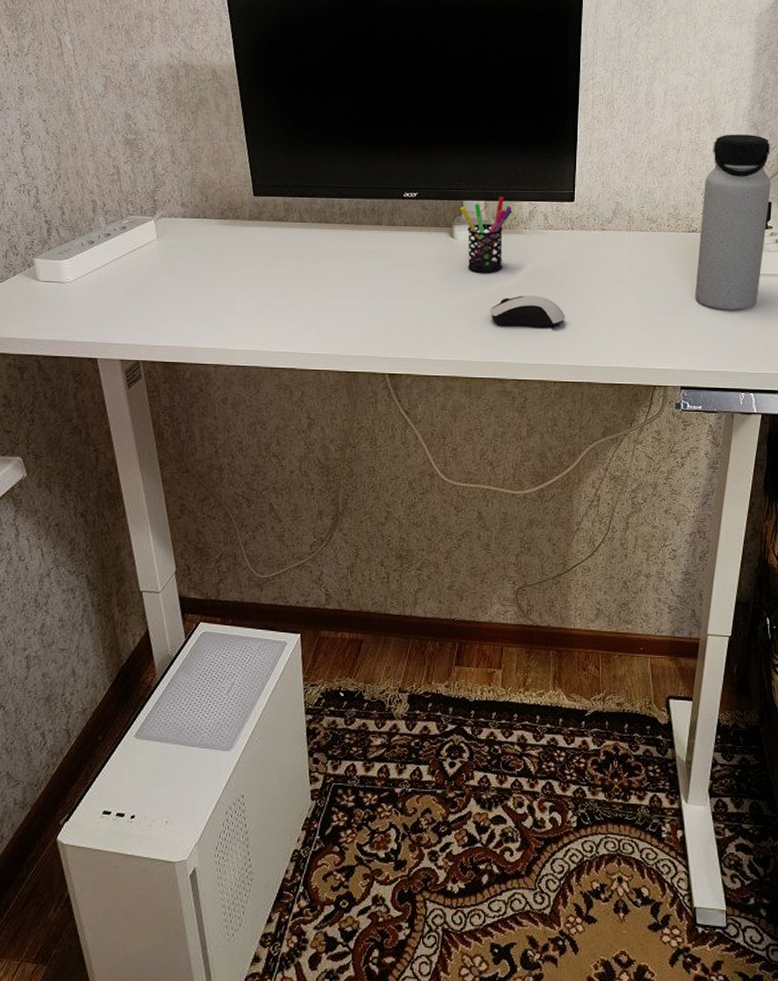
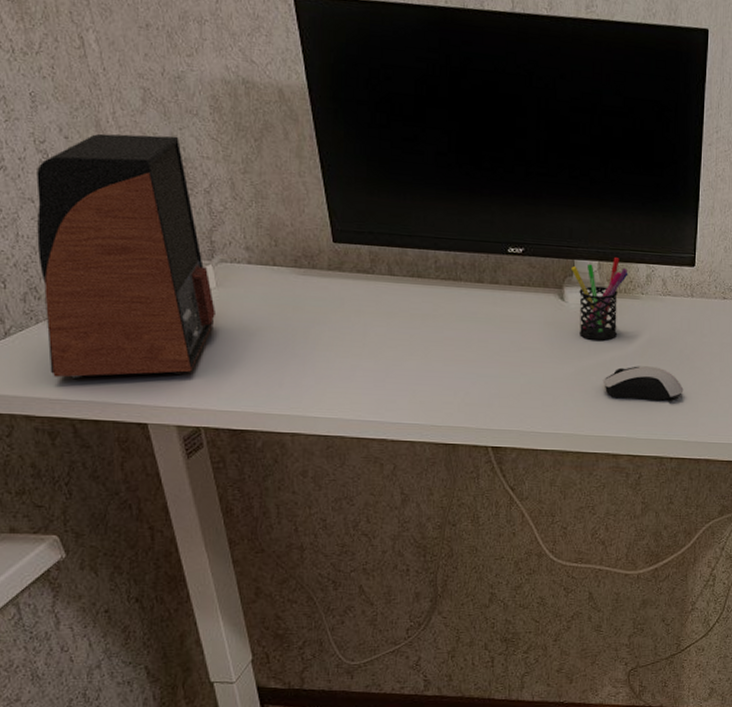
speaker: none [18,114,155,322] -> present [36,133,215,380]

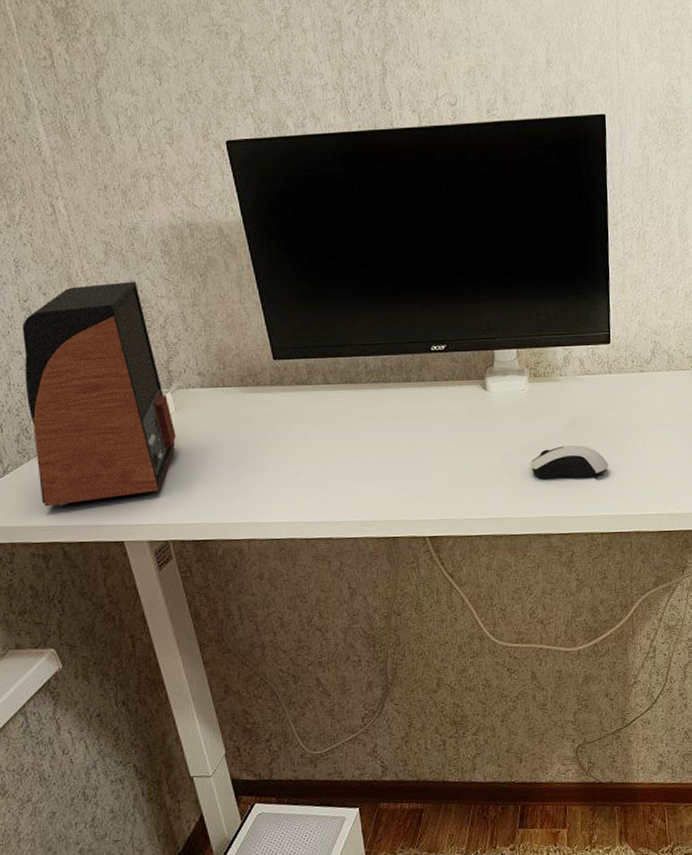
pen holder: present [570,256,629,341] -> none [491,343,546,425]

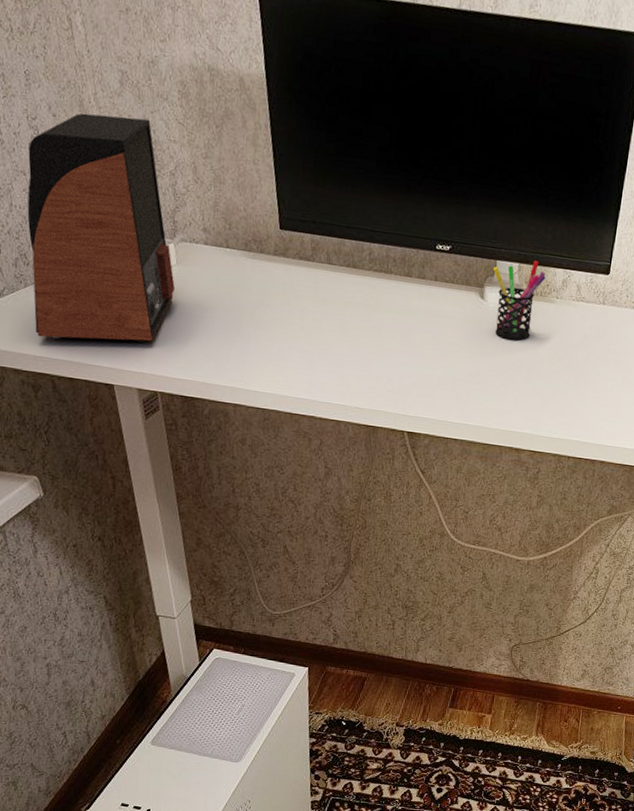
pen holder: none [491,343,546,425] -> present [492,260,546,341]
computer mouse: present [529,445,609,480] -> none [512,367,587,404]

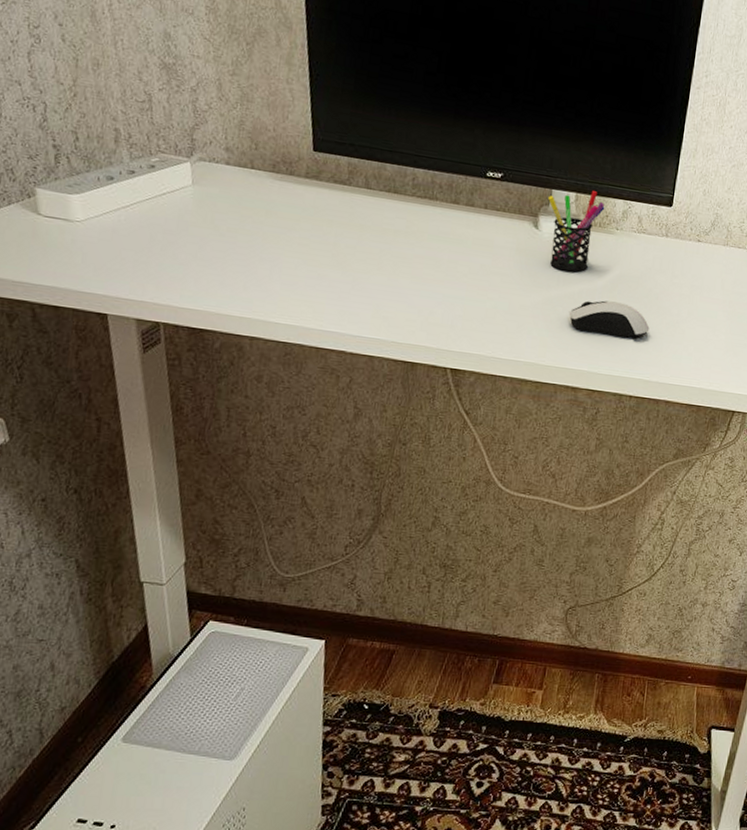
speaker: present [27,113,175,344] -> none [16,24,189,269]
computer mouse: none [512,367,587,404] -> present [568,300,650,339]

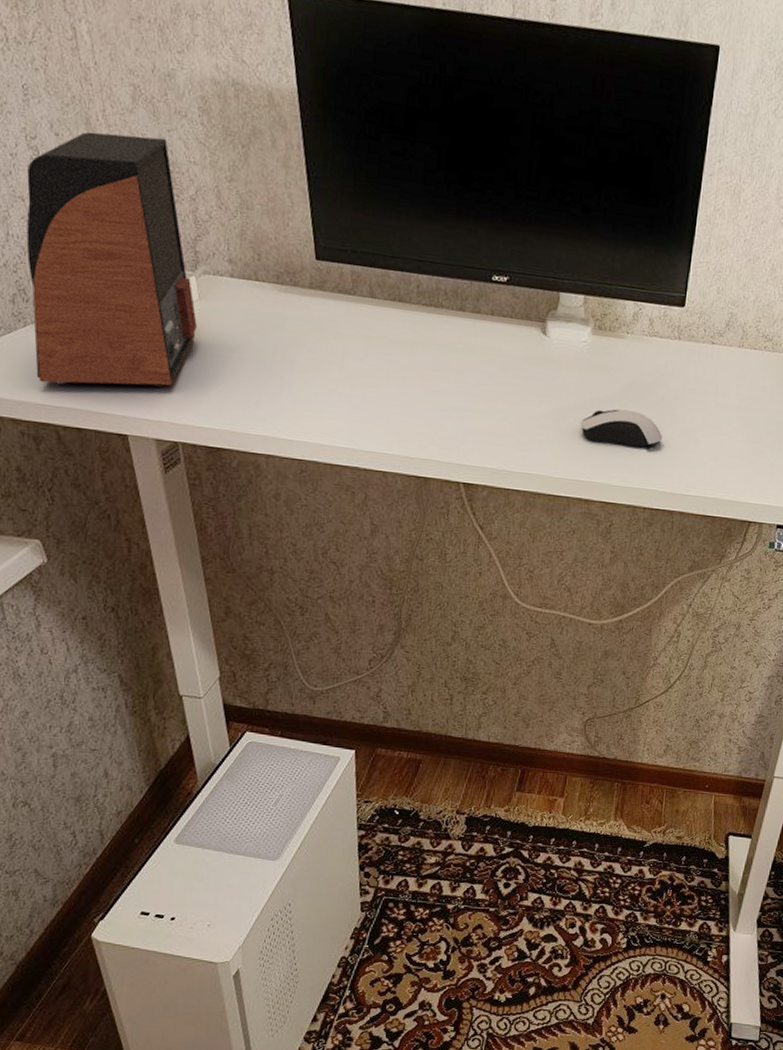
speaker: none [16,24,189,269] -> present [26,132,197,389]
pen holder: present [547,190,605,273] -> none [555,291,615,380]

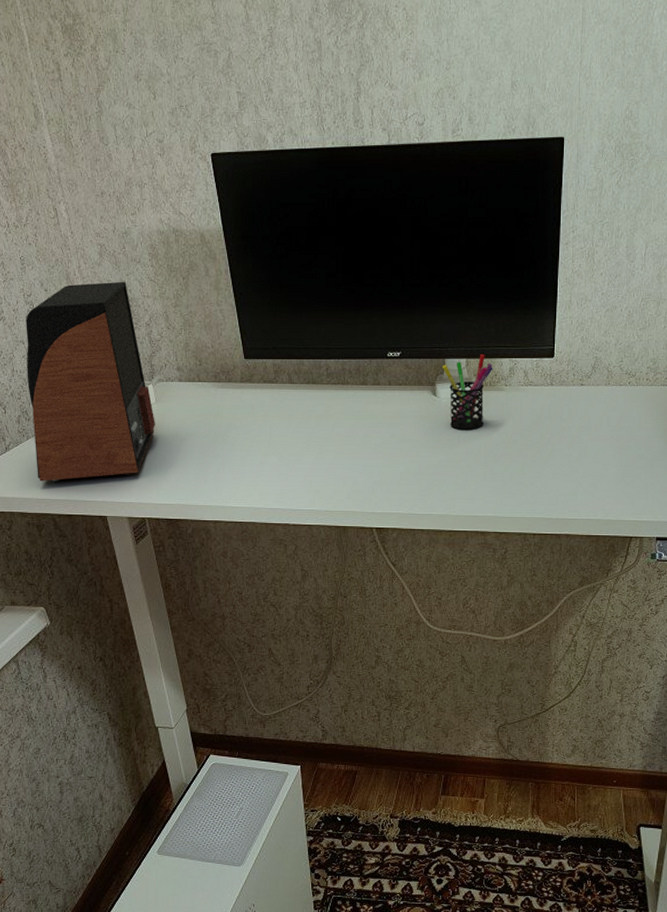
pen holder: none [555,291,615,380] -> present [442,353,493,430]
computer mouse: present [580,409,663,449] -> none [471,451,545,483]

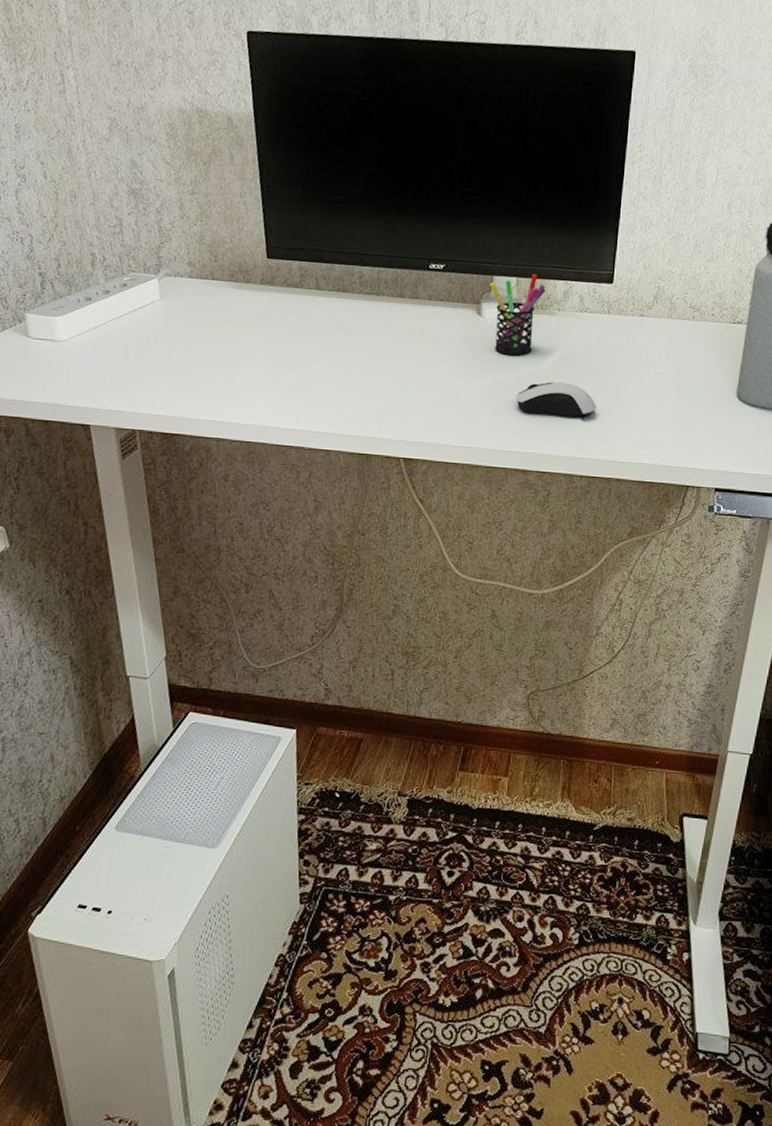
speaker: present [26,281,155,483] -> none [9,159,158,383]
computer mouse: none [471,451,545,483] -> present [515,382,597,419]

